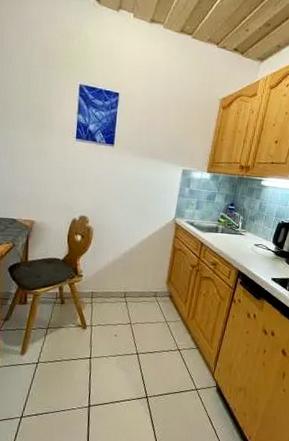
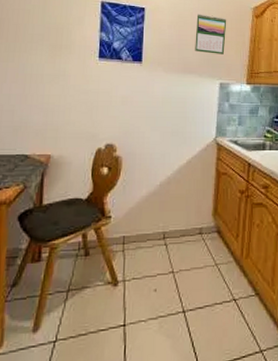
calendar: none [162,102,195,143] -> present [195,14,227,54]

